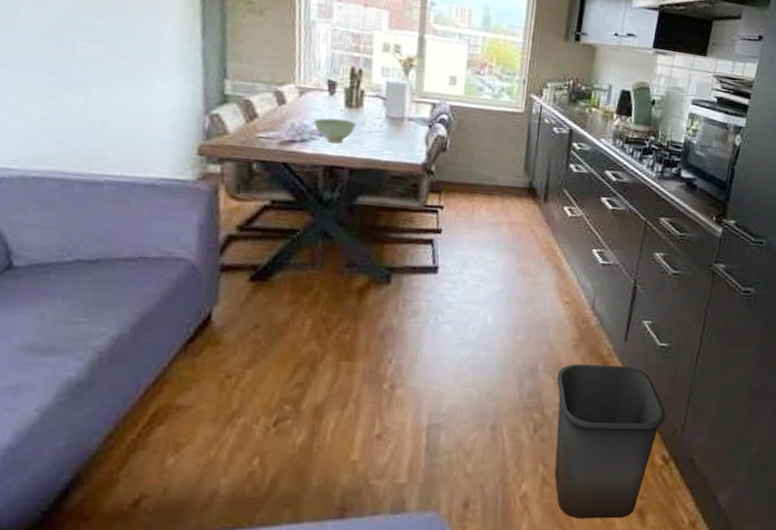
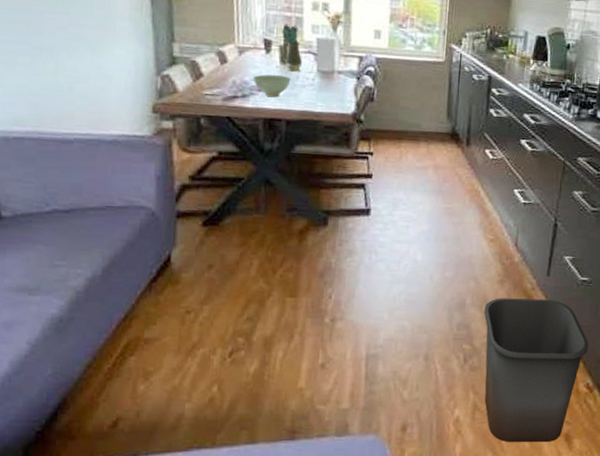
vase: none [348,63,370,117] -> present [282,22,303,72]

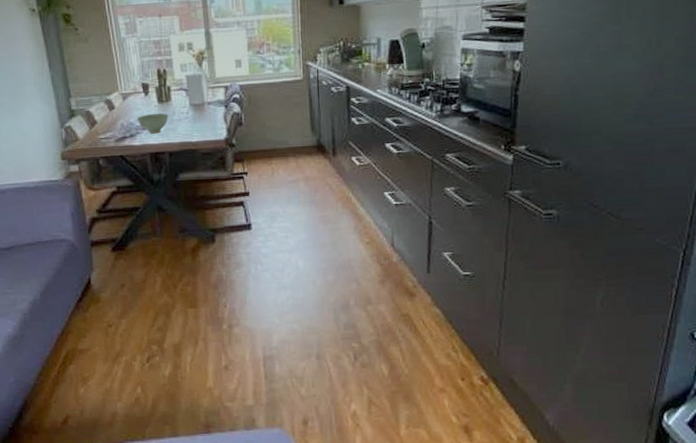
vase: present [282,22,303,72] -> none [156,66,177,109]
waste bin: present [484,298,589,443] -> none [368,296,479,435]

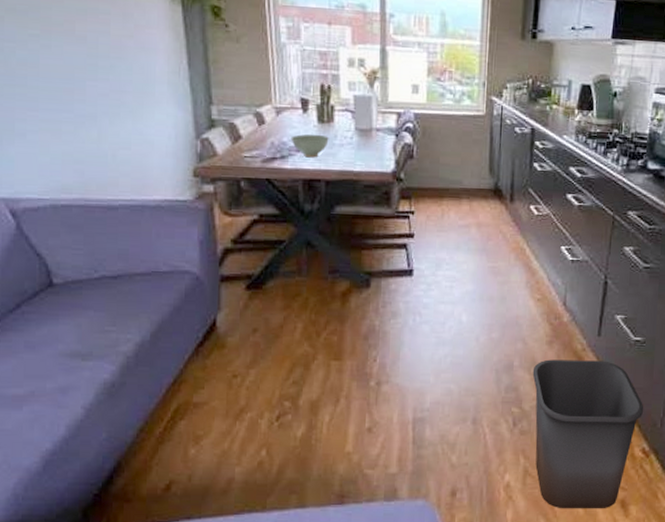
waste bin: none [368,296,479,435] -> present [532,359,644,509]

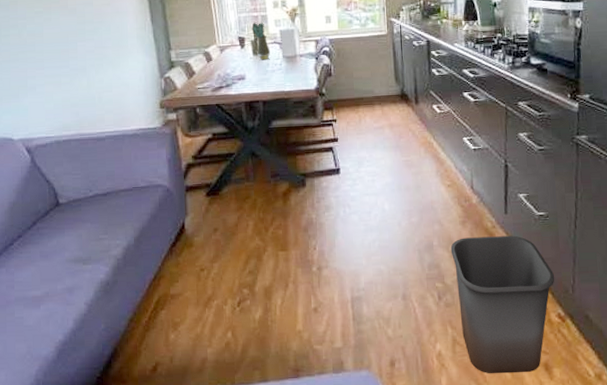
bowl: present [290,134,329,158] -> none [233,64,263,84]
vase: none [318,80,341,131] -> present [251,21,271,60]

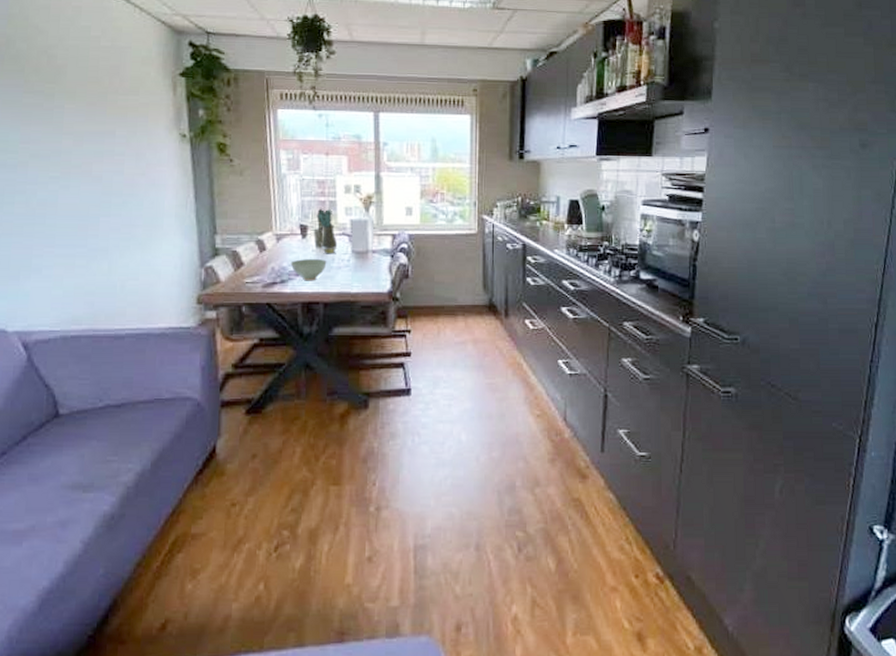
bowl: none [233,64,263,84] -> present [290,258,327,281]
waste bin: present [450,235,555,374] -> none [536,478,655,644]

